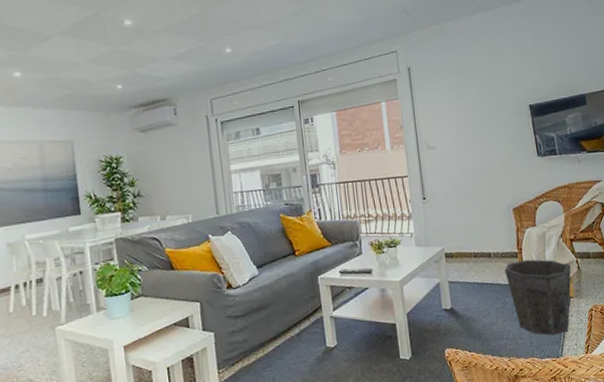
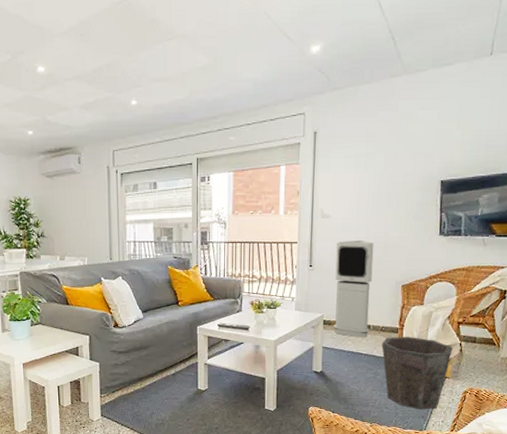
air purifier: none [444,168,491,267] -> present [333,240,374,338]

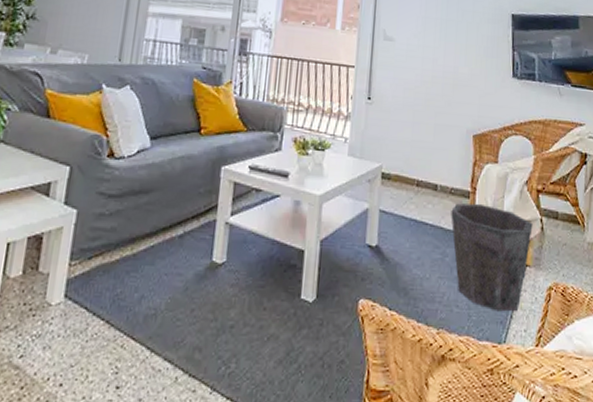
air purifier: present [333,240,374,338] -> none [393,71,442,201]

